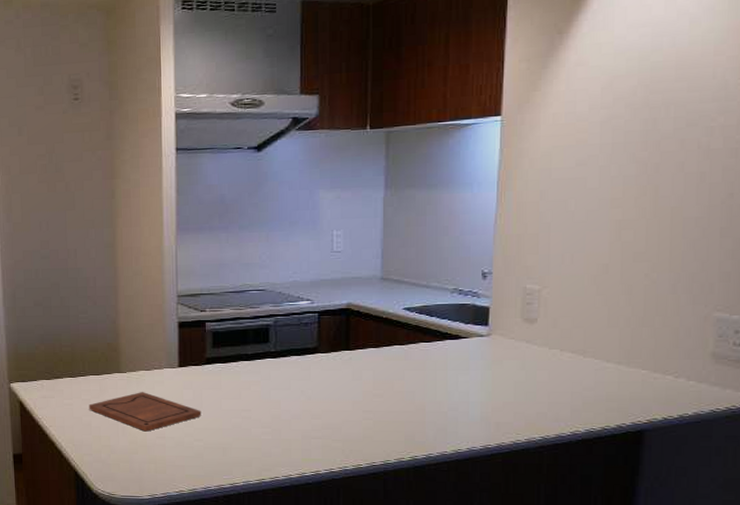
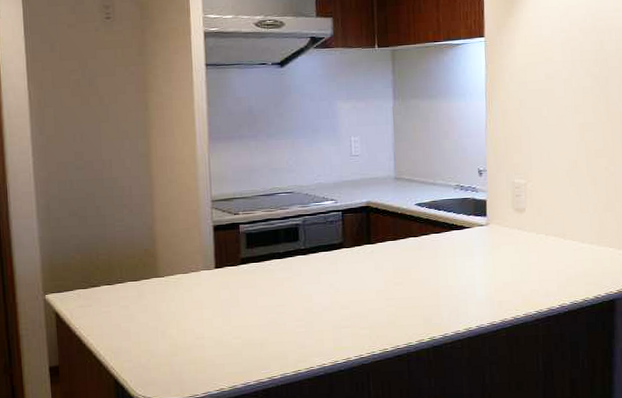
cutting board: present [89,392,202,432] -> none [127,295,239,334]

